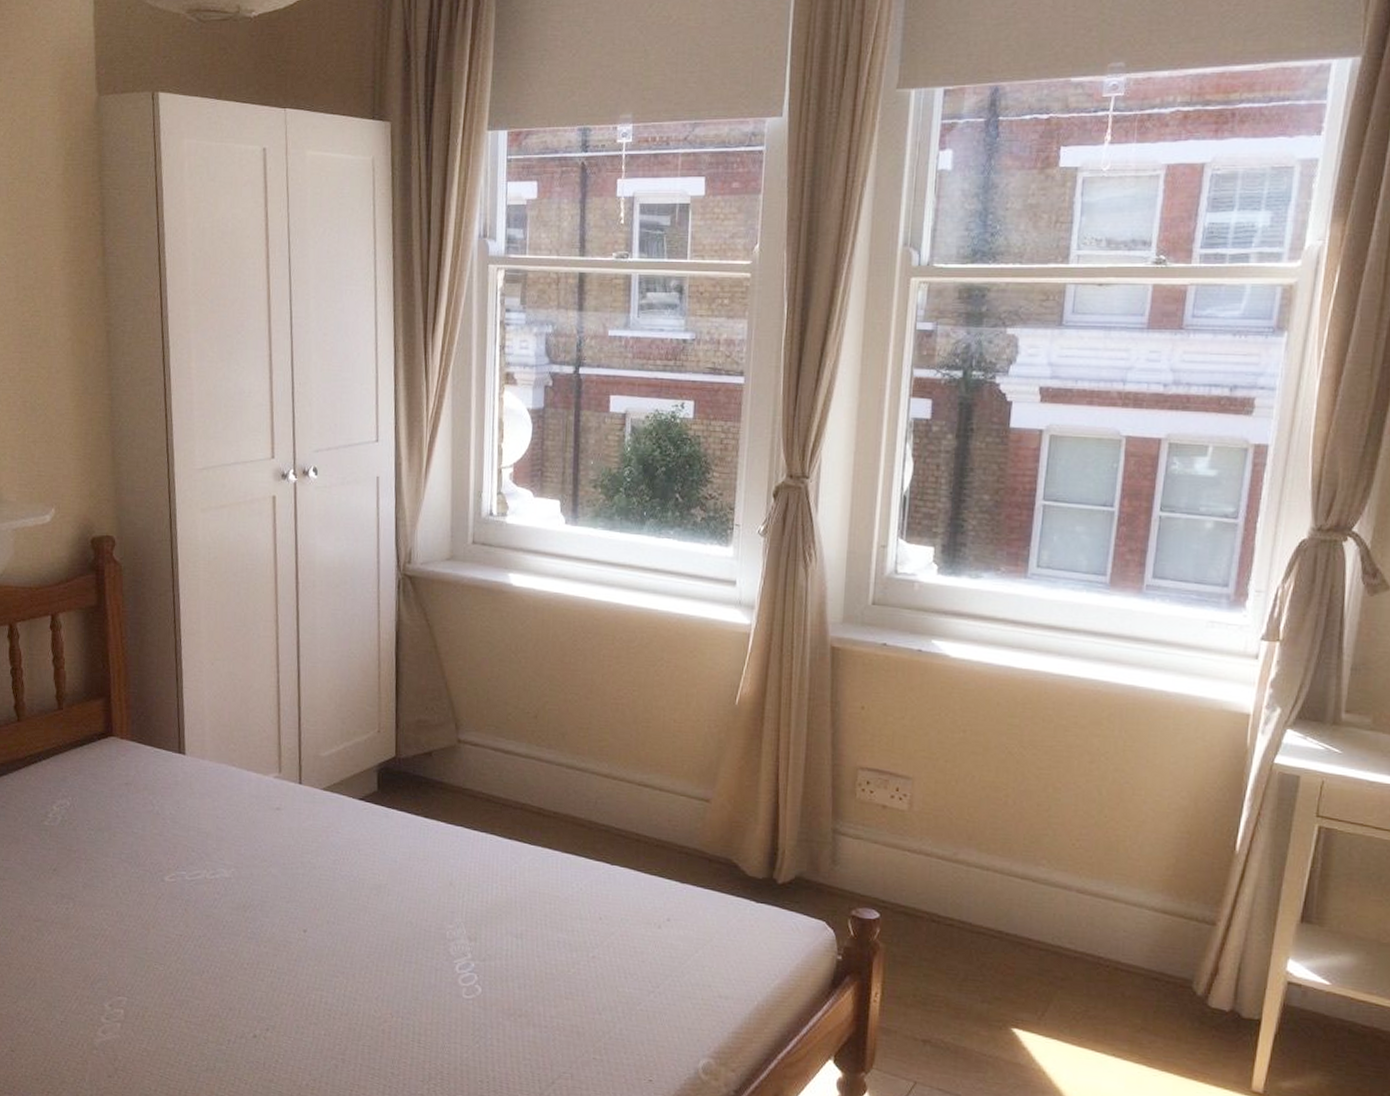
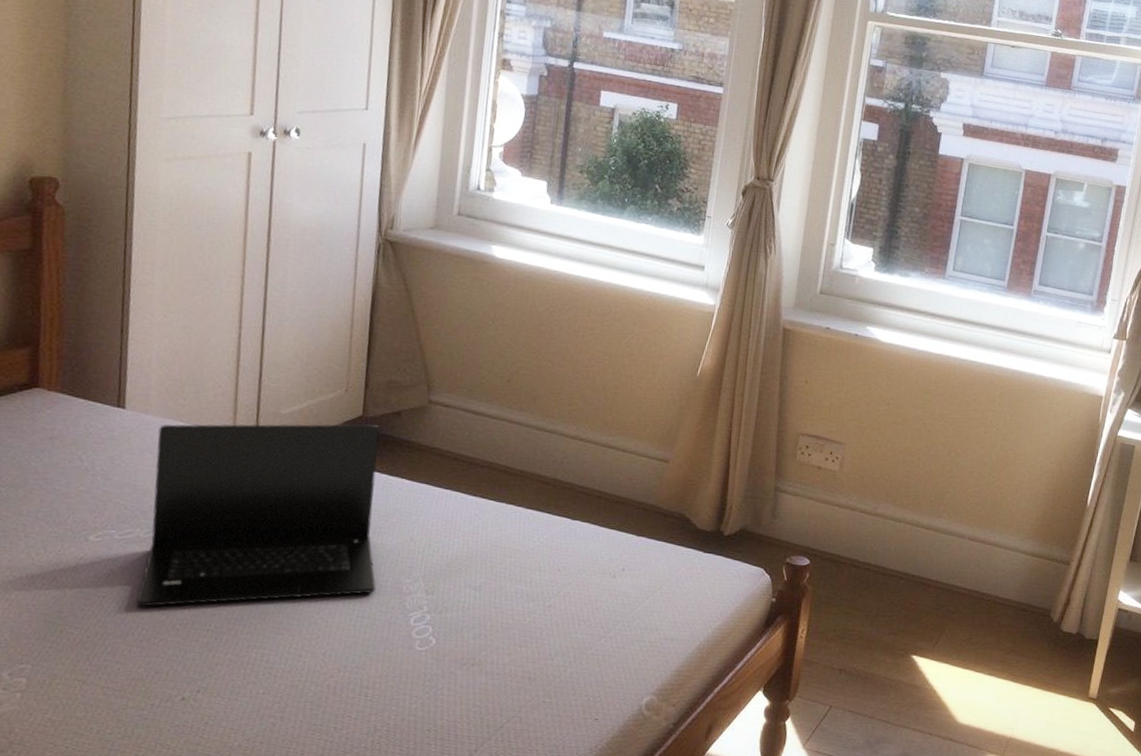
laptop: none [208,765,421,946] -> present [136,424,380,607]

